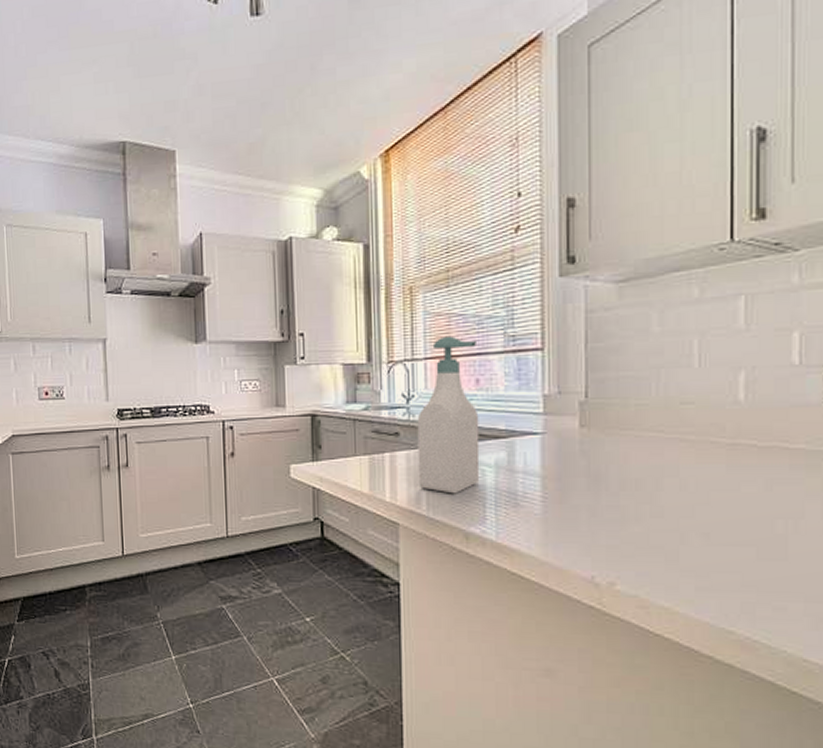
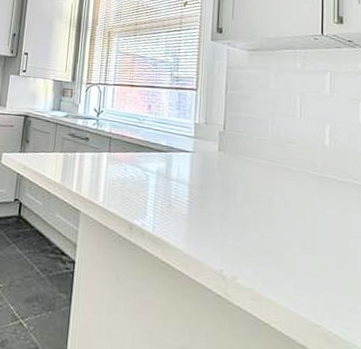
soap bottle: present [417,336,480,494] -> none [98,70,151,192]

